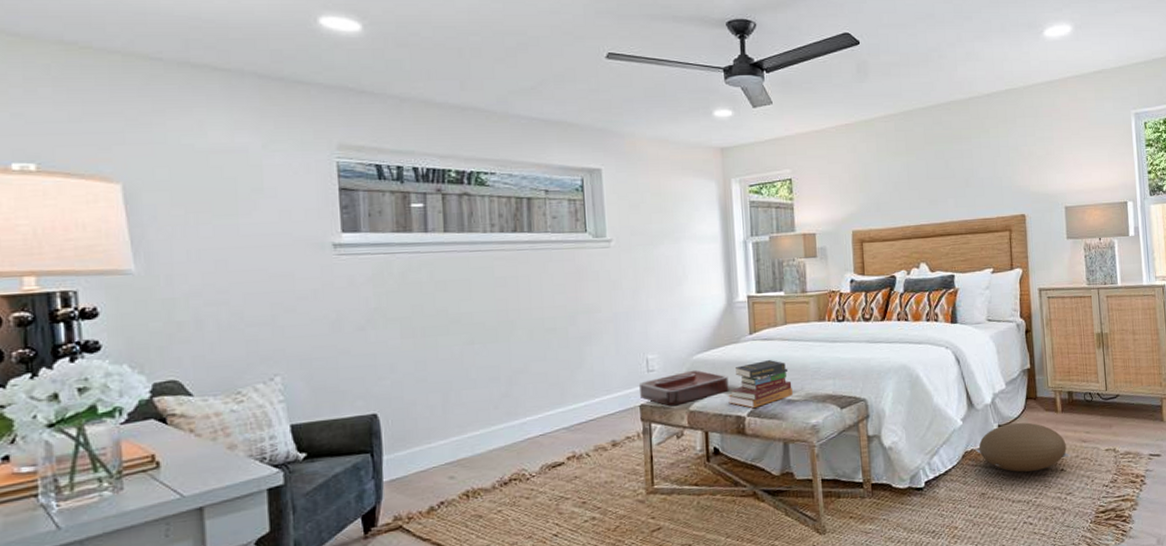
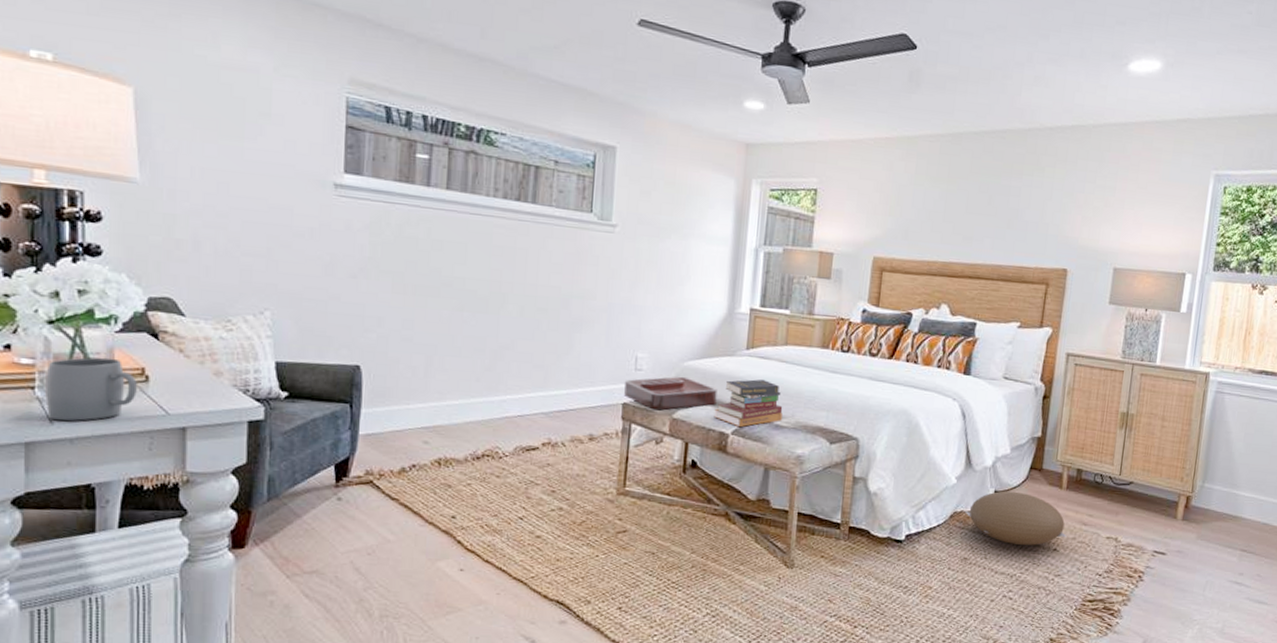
mug: none [47,450,148,525] -> present [44,357,137,421]

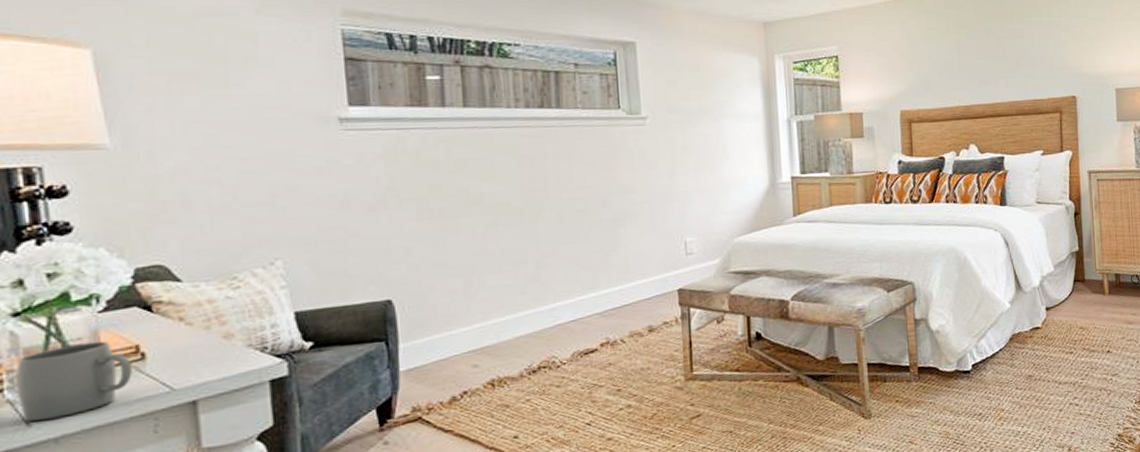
decorative tray: present [624,376,718,411] -> none [676,252,772,291]
books: present [714,379,783,428] -> none [771,242,838,293]
pouf: present [965,491,1068,546] -> none [1022,304,1118,355]

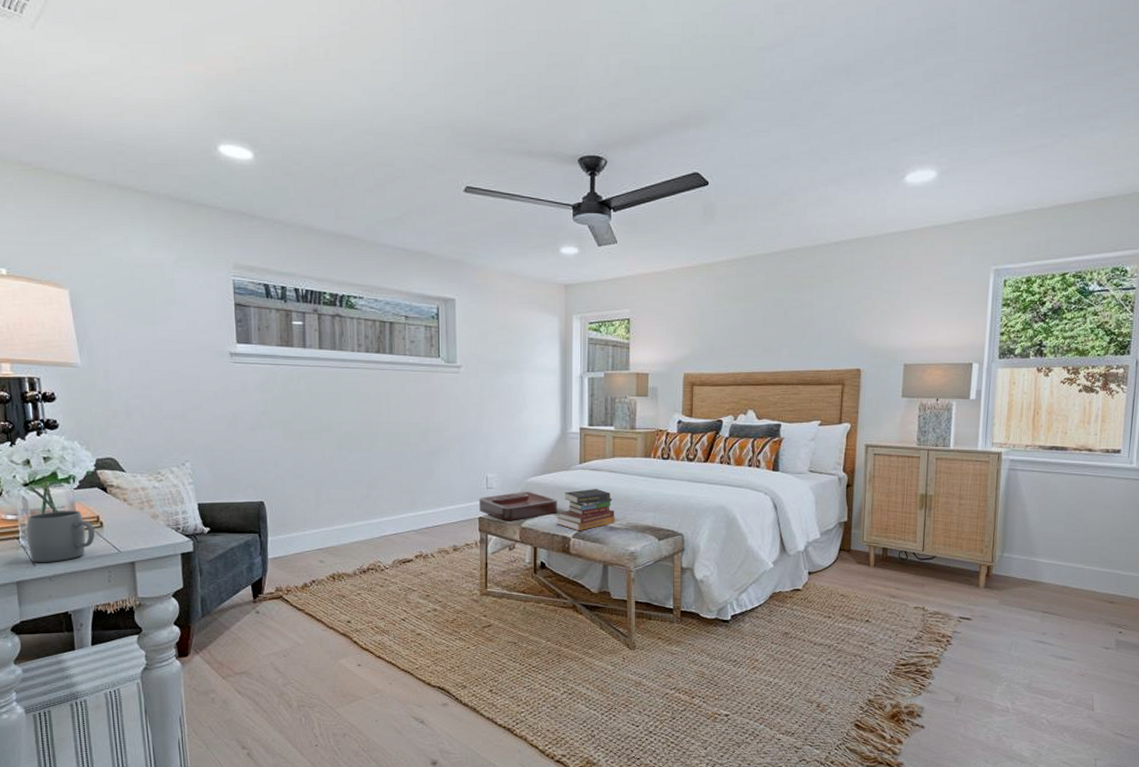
decorative tray: none [676,252,772,291] -> present [478,491,558,521]
books: none [771,242,838,293] -> present [556,489,615,531]

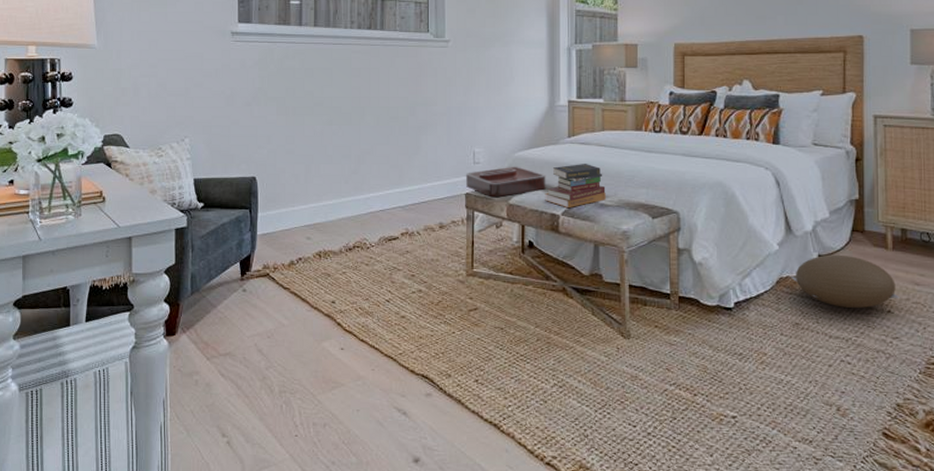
mug: present [25,510,95,563] -> none [35,185,97,238]
pouf: none [783,571,878,619] -> present [791,254,901,309]

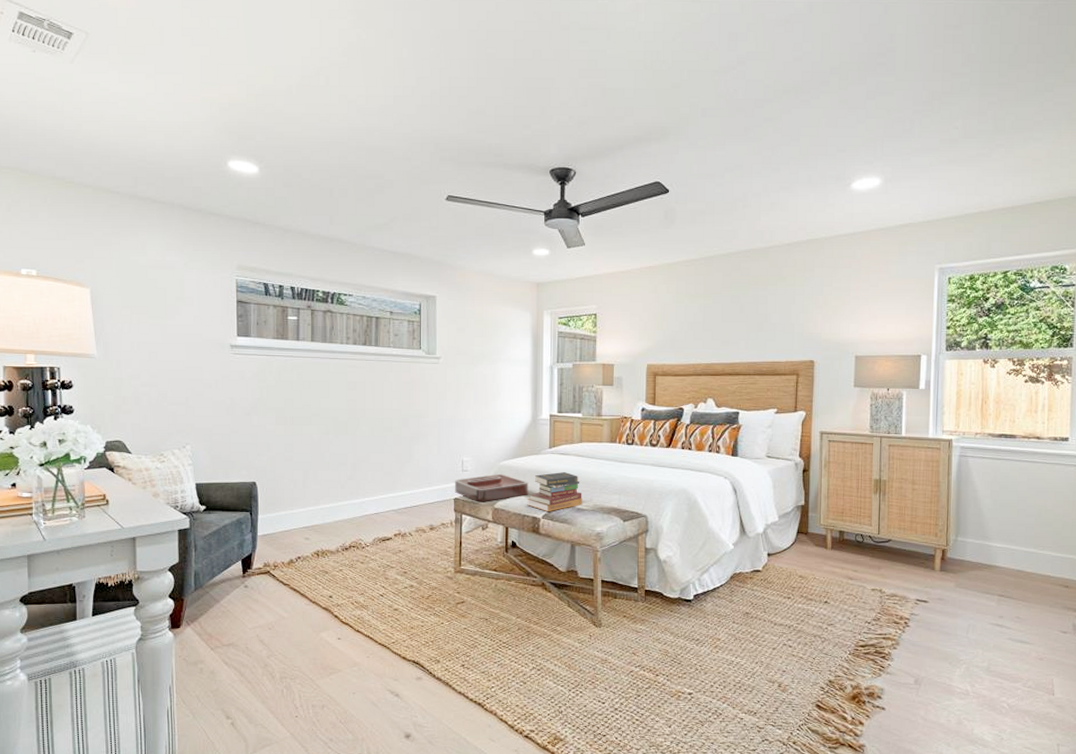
pouf: present [791,254,901,309] -> none [743,553,837,600]

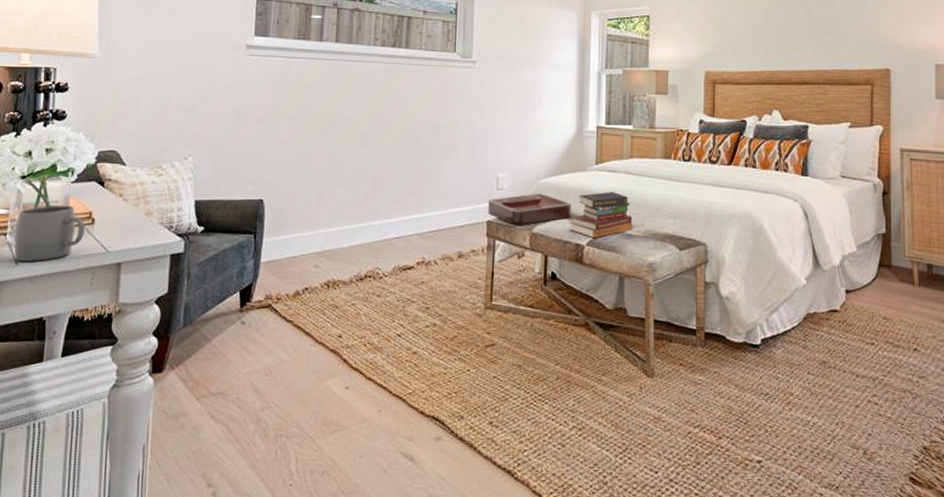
mug: none [38,488,101,538] -> present [13,205,85,262]

